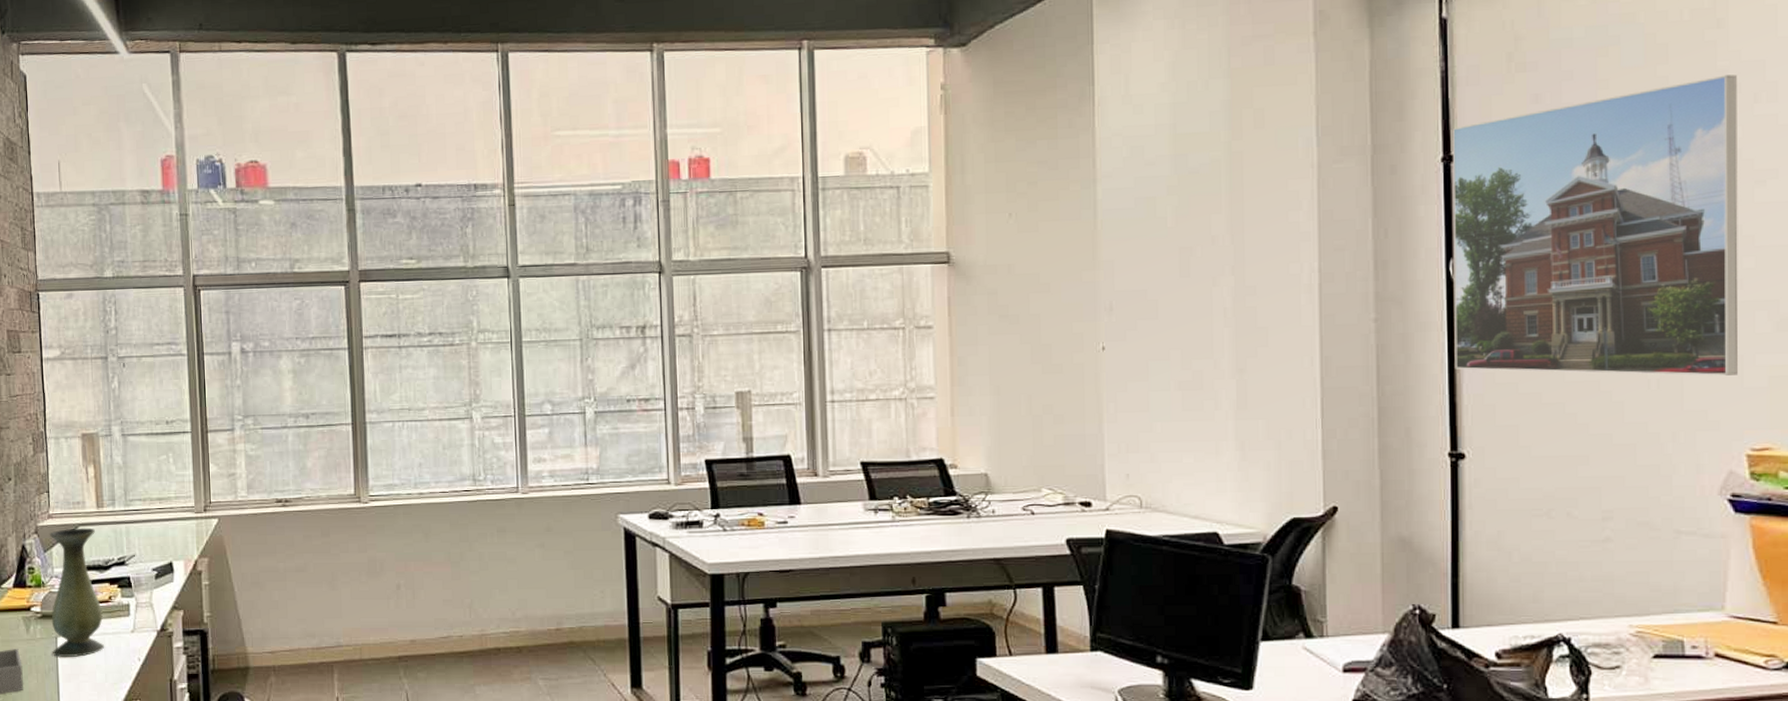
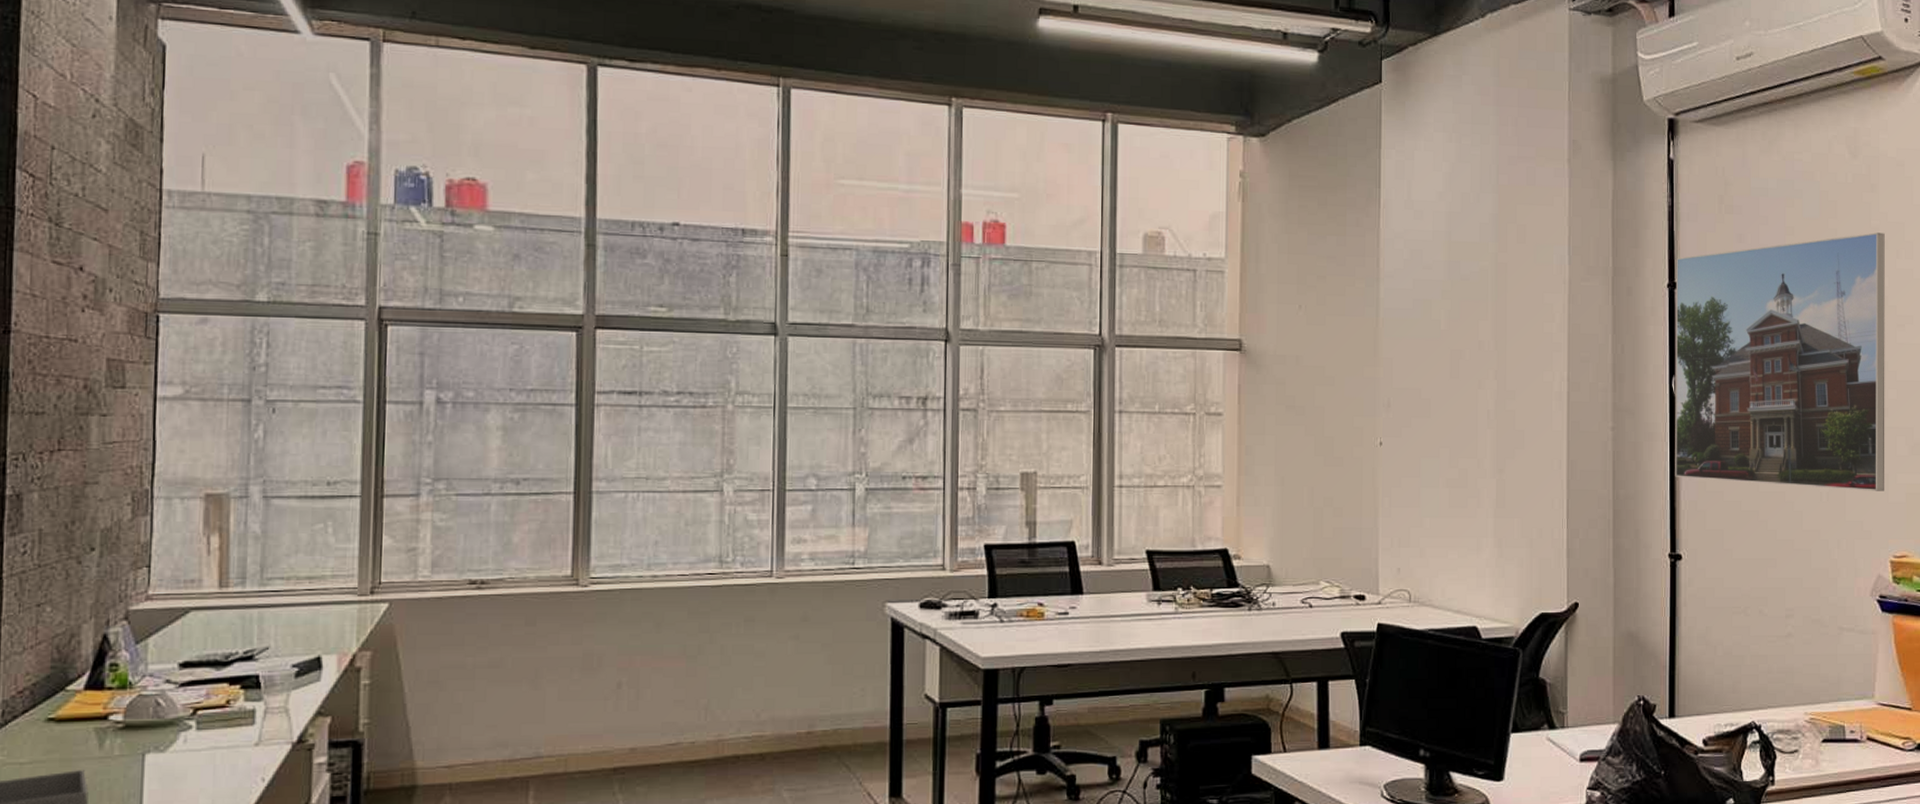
vase: present [50,527,105,657] -> none [136,612,215,779]

